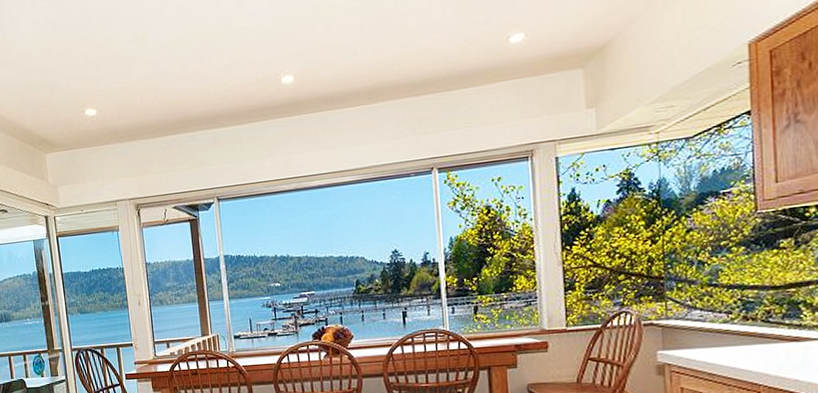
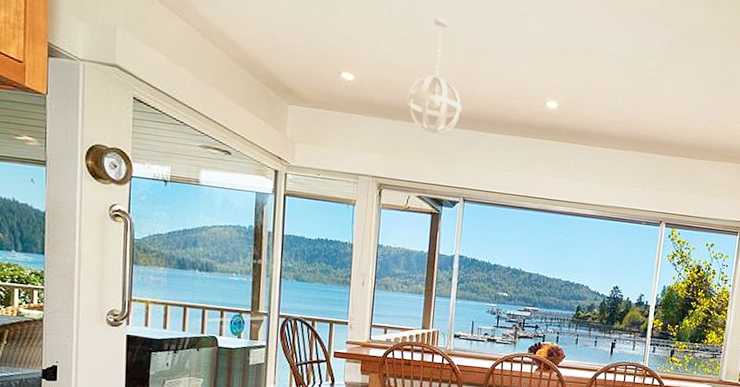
pendant light: none [146,30,200,143] -> present [406,17,462,134]

